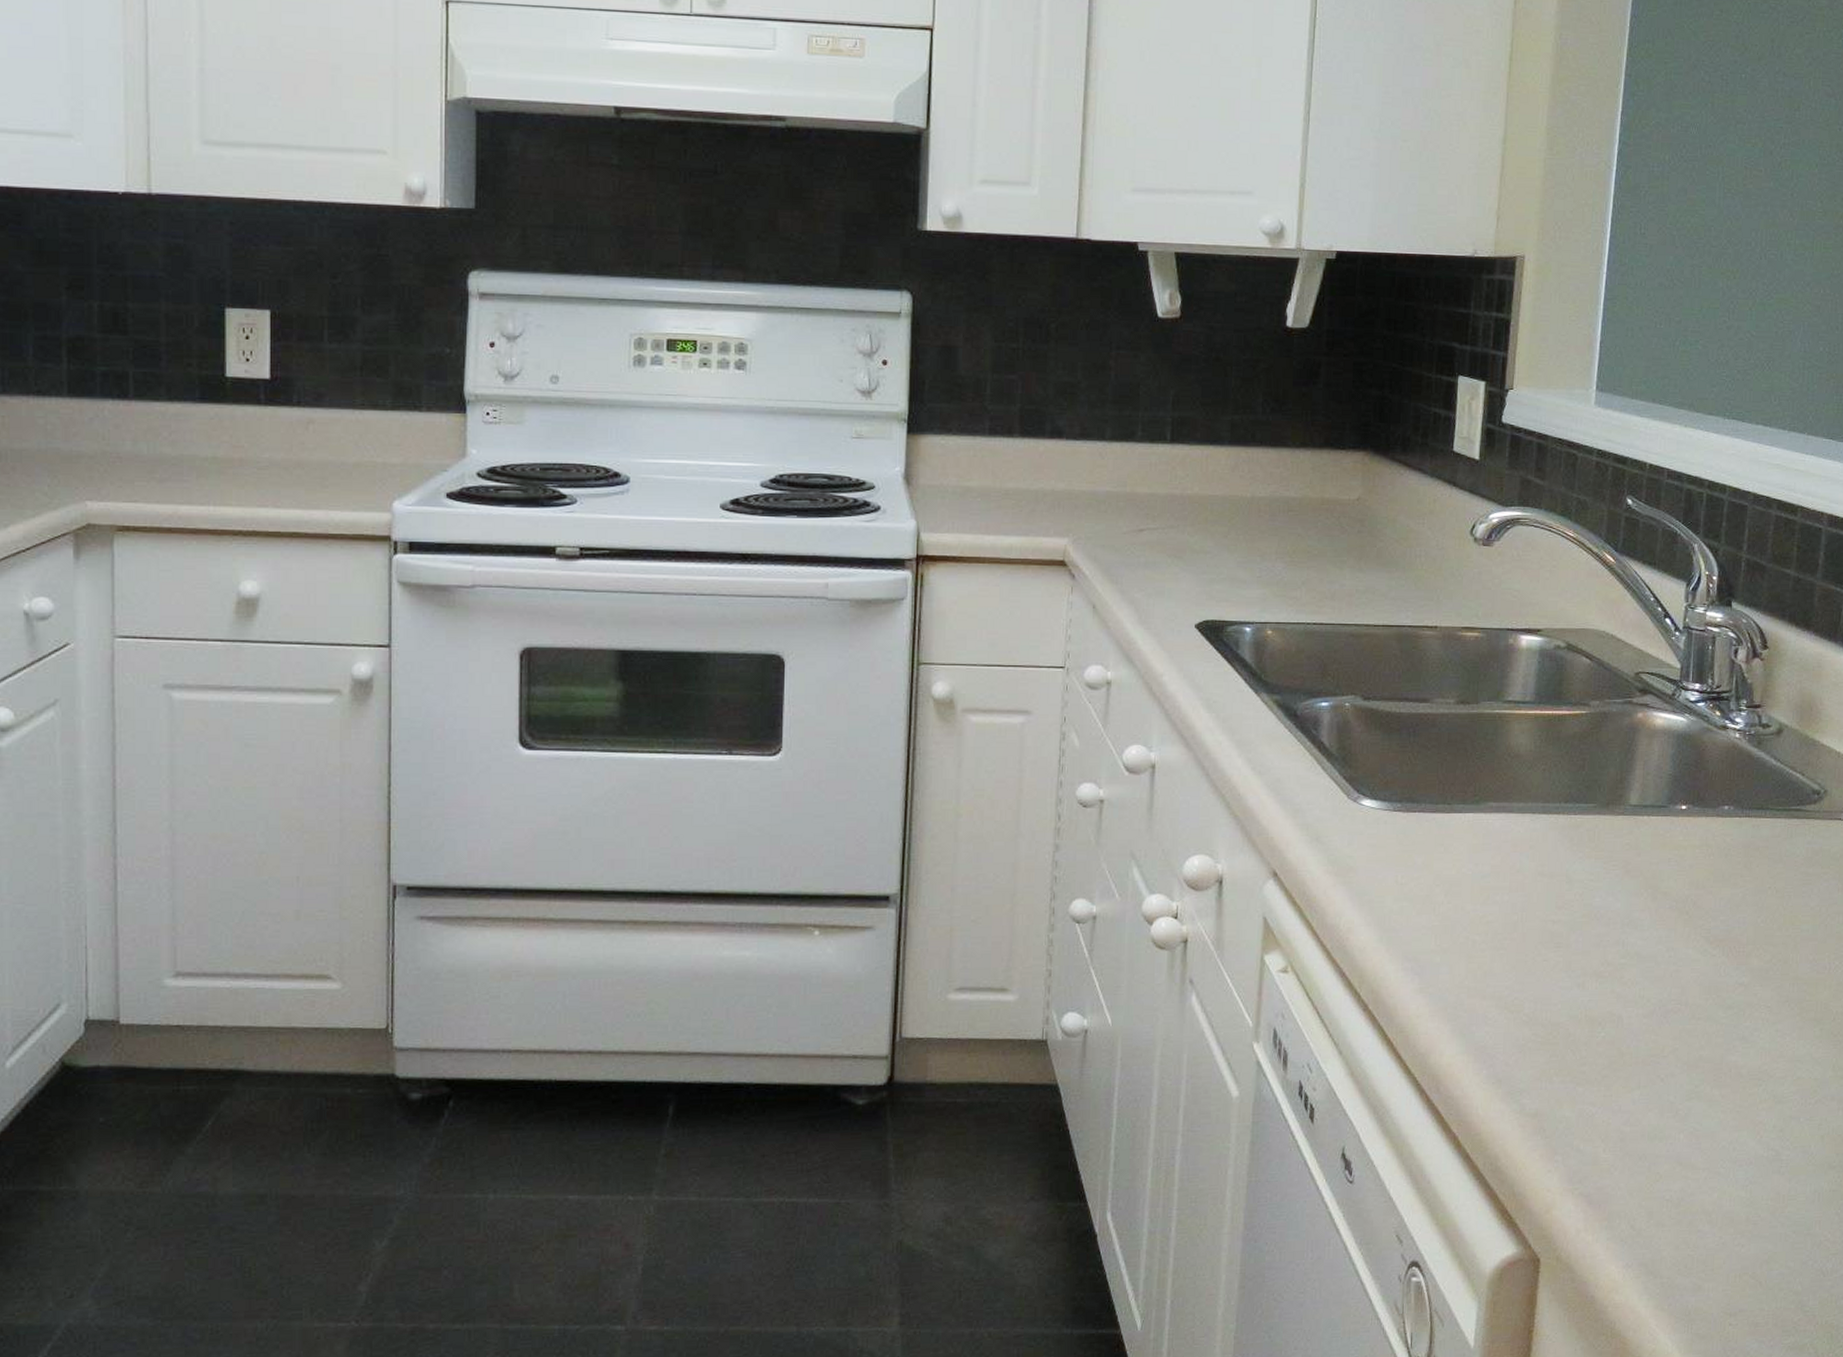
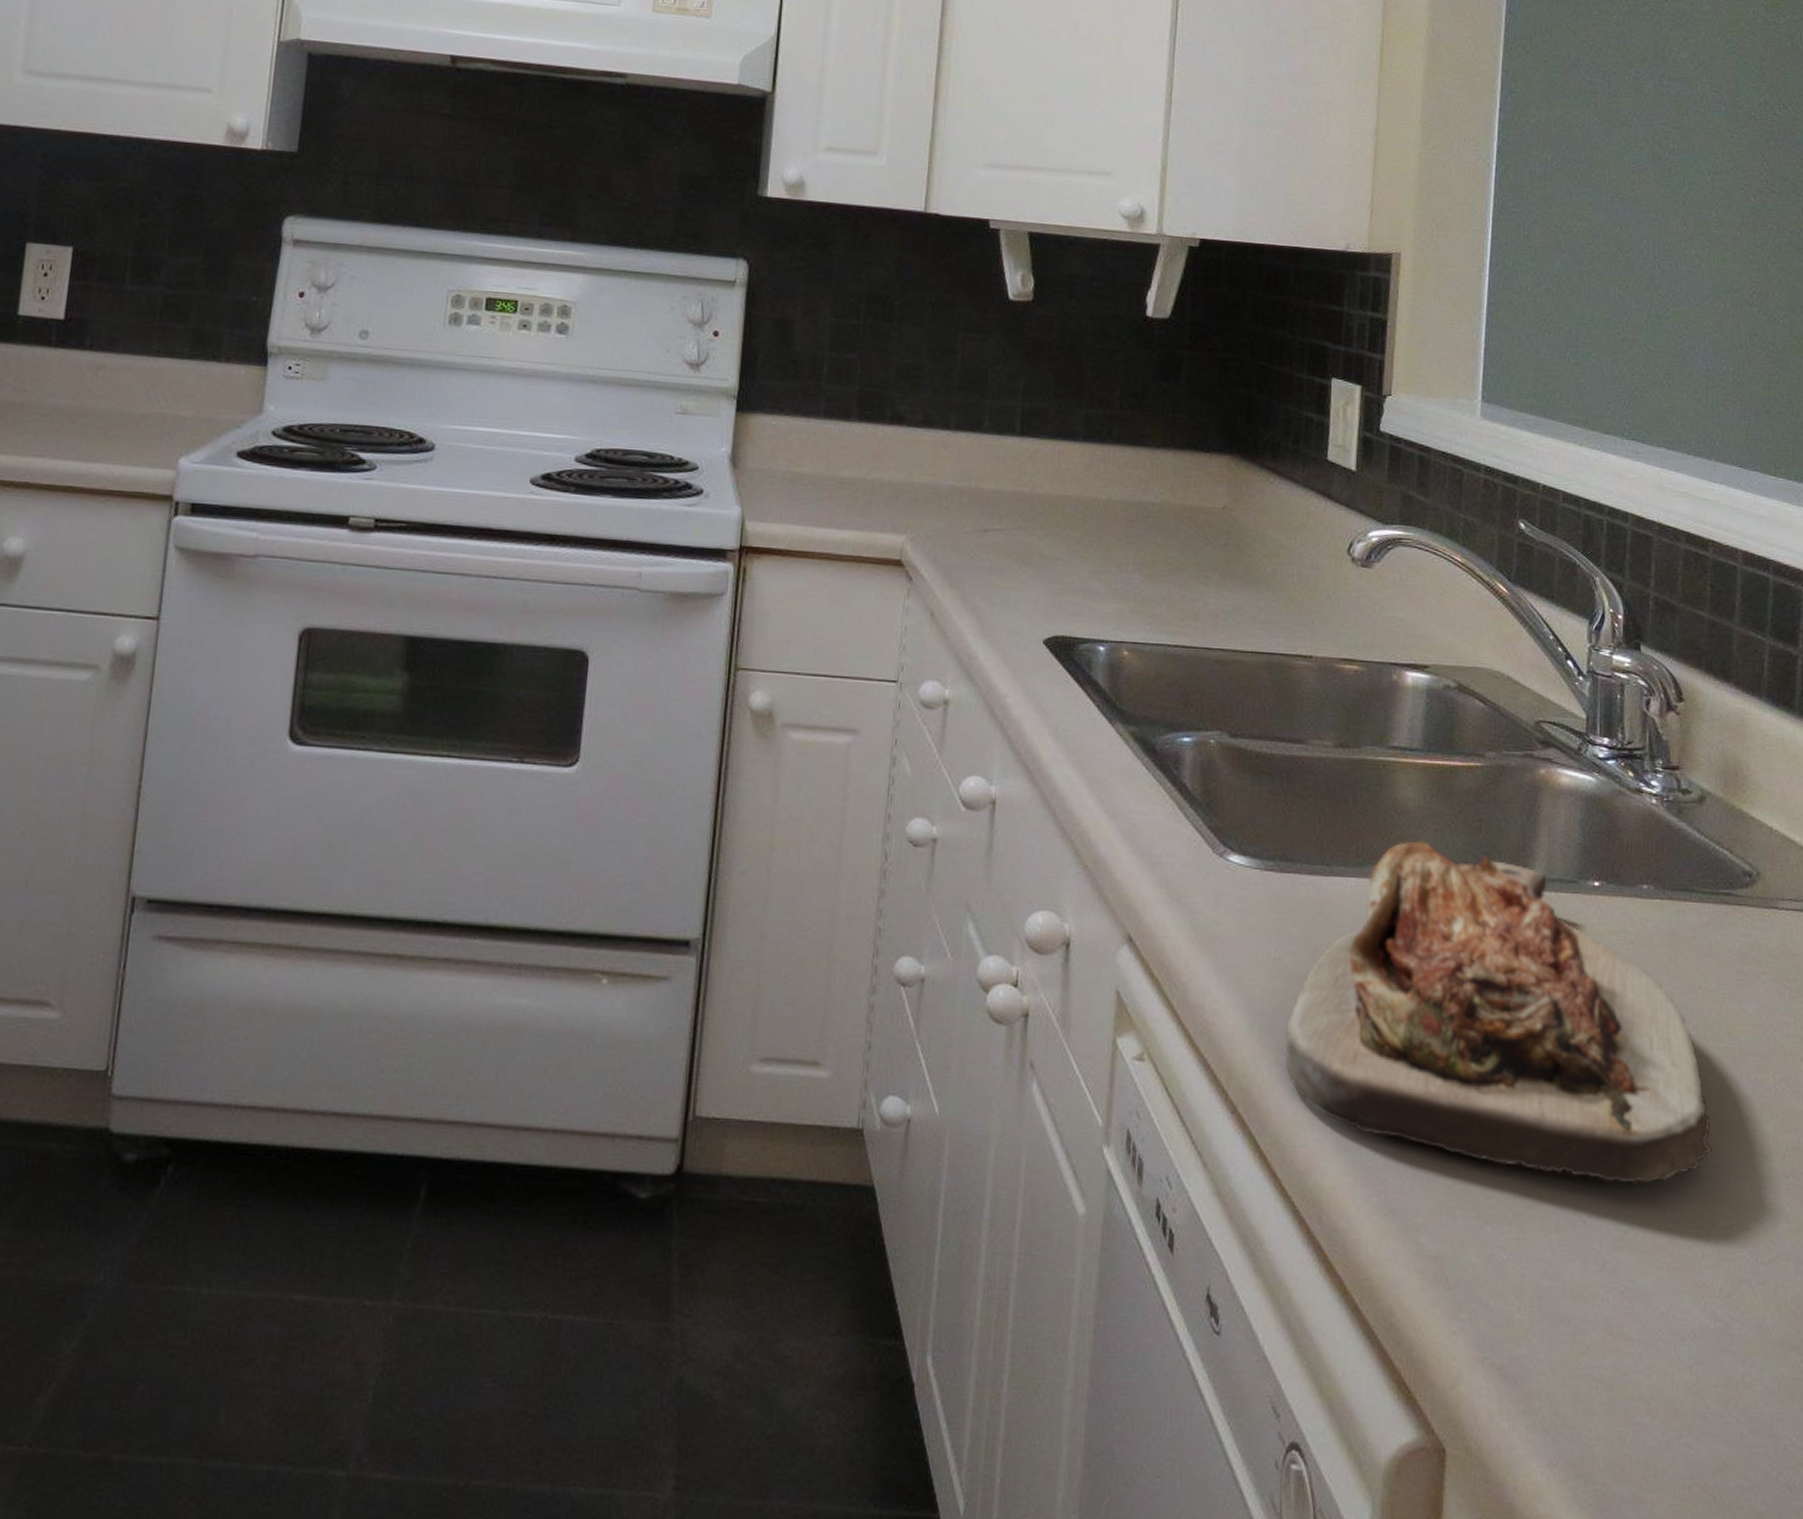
cutting board: none [1410,778,1774,1048] -> present [1285,840,1714,1184]

